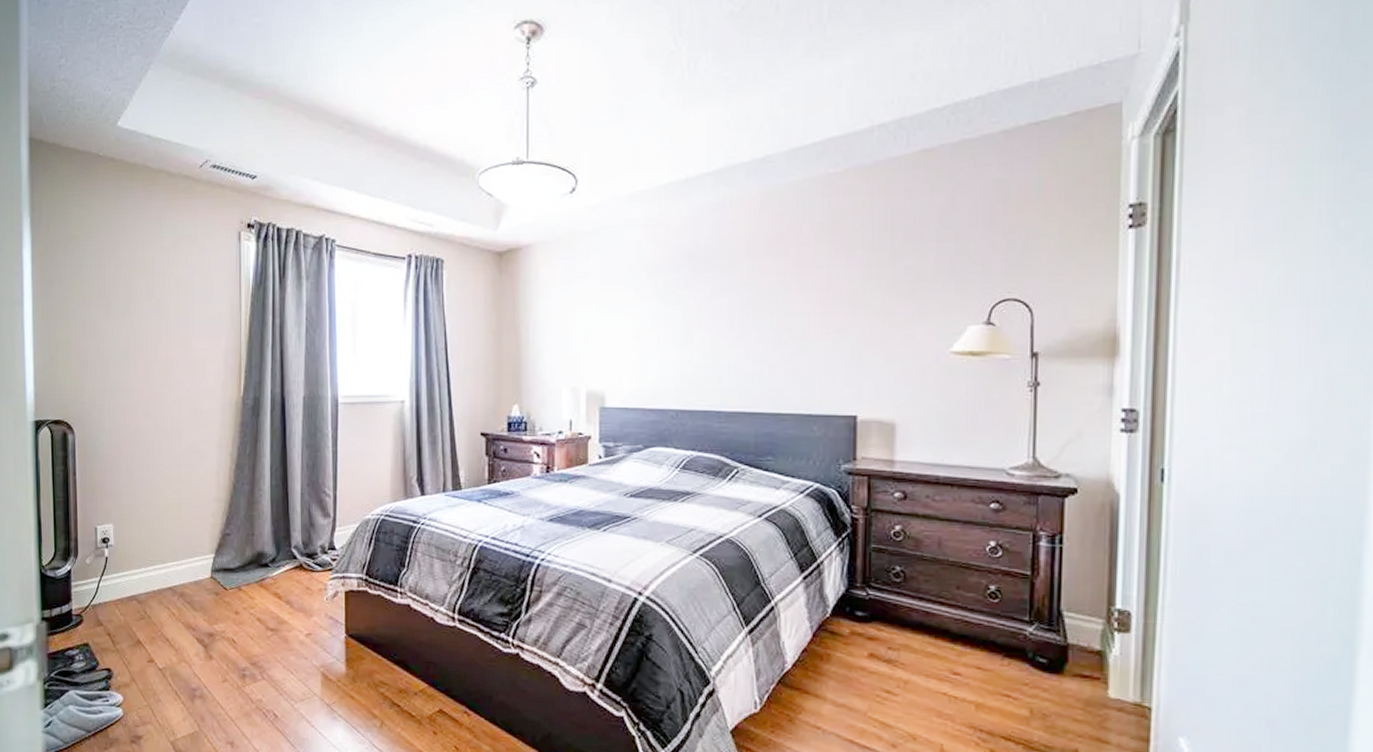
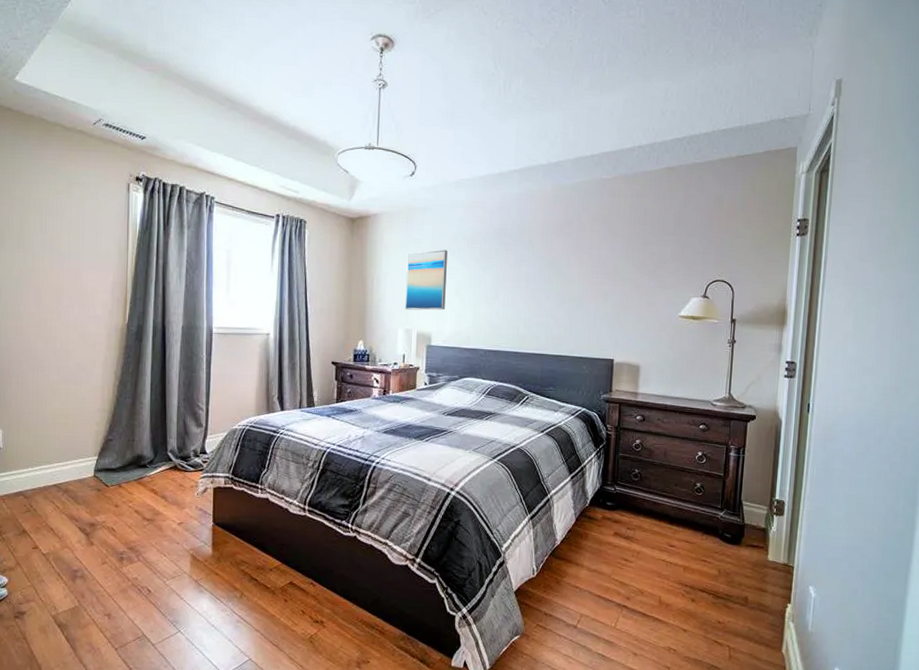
wall art: none [569,283,622,363] -> present [405,250,448,311]

